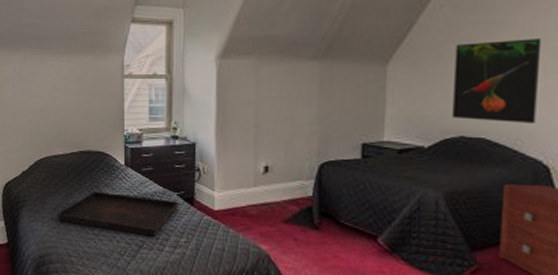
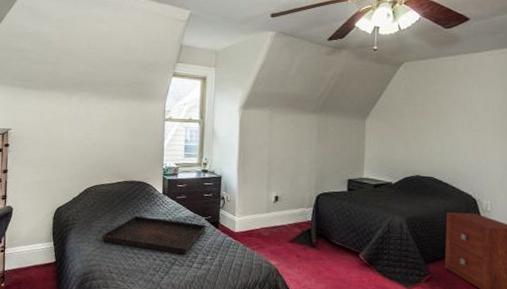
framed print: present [452,38,542,123] -> none [411,105,469,167]

